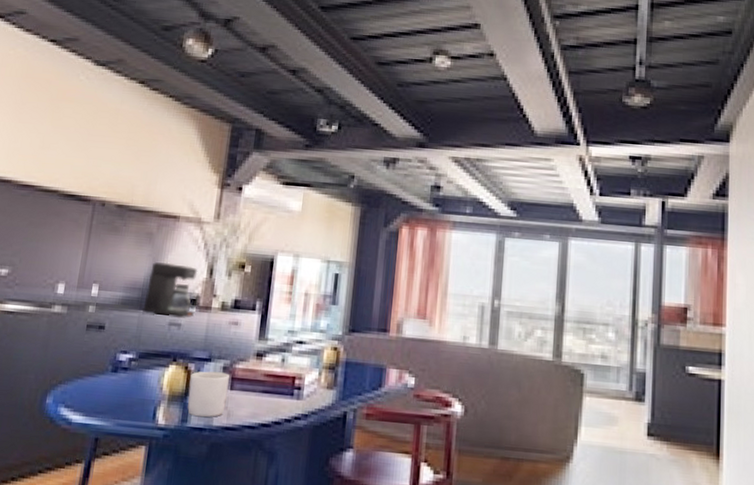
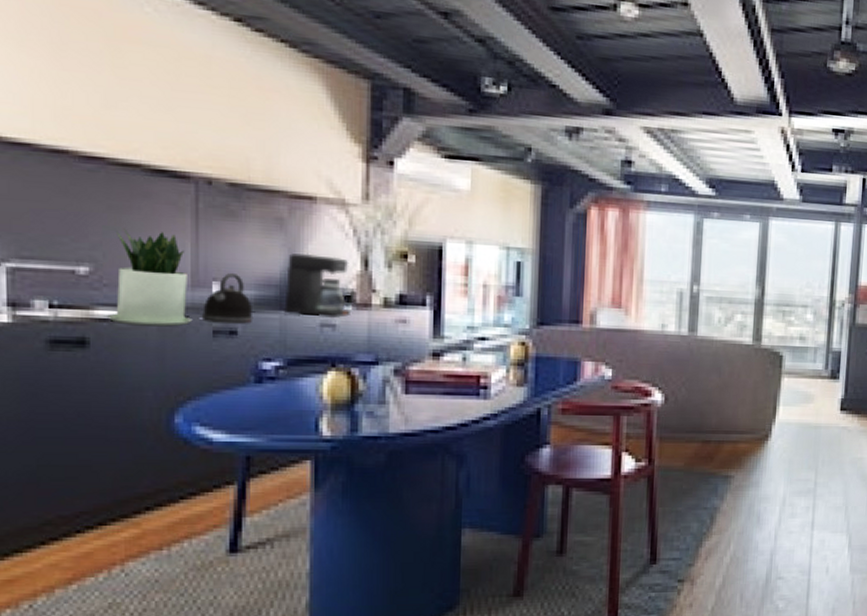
planter: none [13,240,76,321] -> present [107,228,193,327]
kettle: none [80,277,119,321] -> present [201,273,254,325]
mug: present [187,371,230,418] -> none [355,375,404,425]

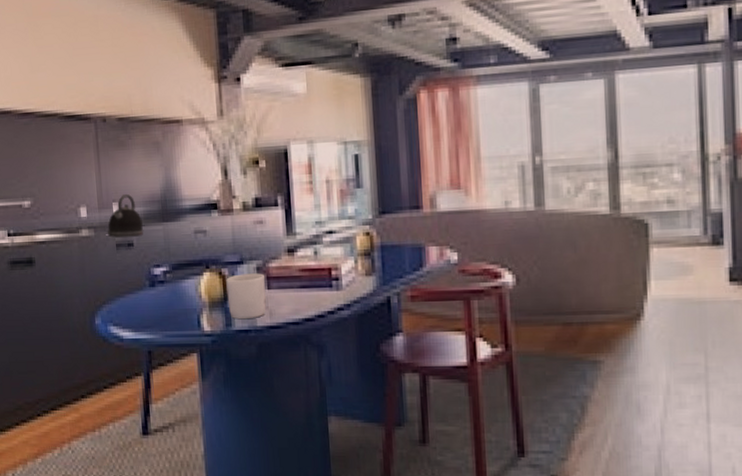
planter: present [107,228,193,327] -> none [45,166,101,245]
coffee maker: present [283,253,355,319] -> none [164,169,219,226]
mug: none [355,375,404,425] -> present [226,273,266,320]

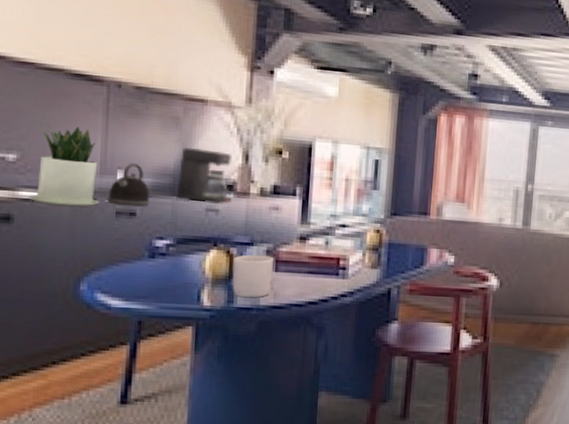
planter: none [45,166,101,245] -> present [29,123,99,208]
coffee maker: none [164,169,219,226] -> present [175,147,237,205]

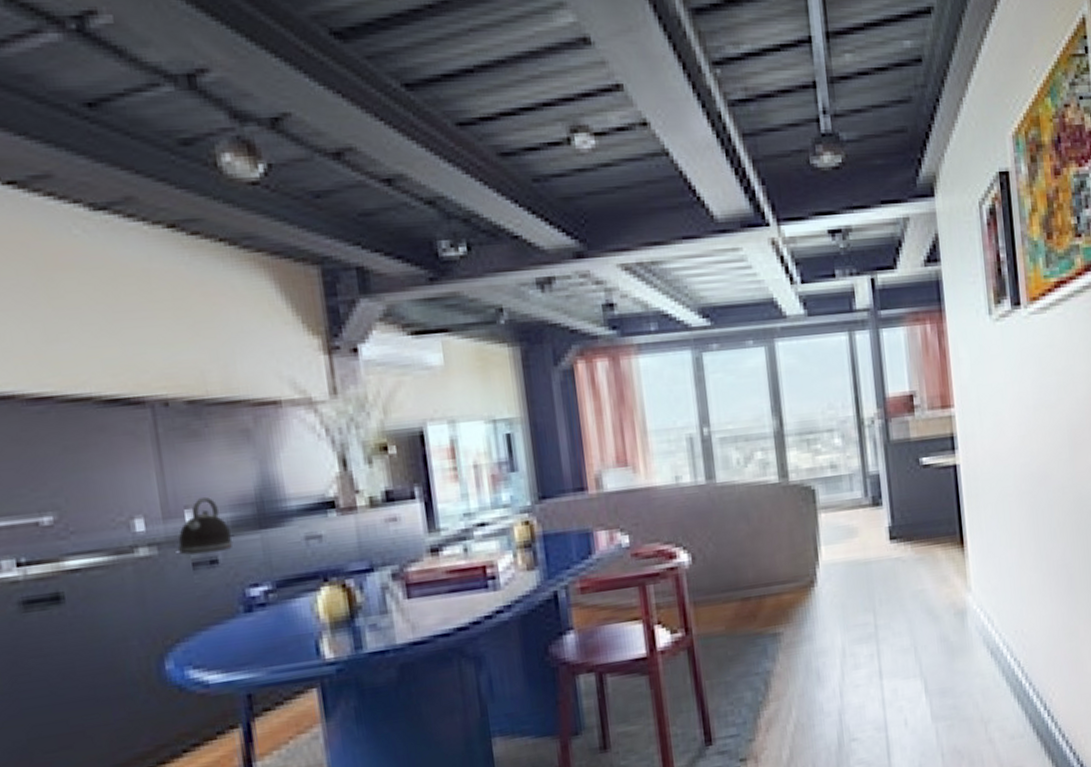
planter: present [29,123,99,208] -> none [76,466,169,573]
coffee maker: present [175,147,237,205] -> none [260,461,338,532]
mug: present [232,255,274,298] -> none [352,580,407,640]

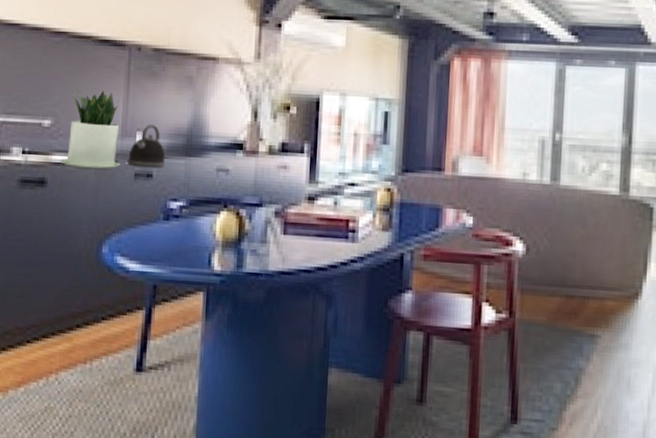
planter: none [76,466,169,573] -> present [61,88,120,170]

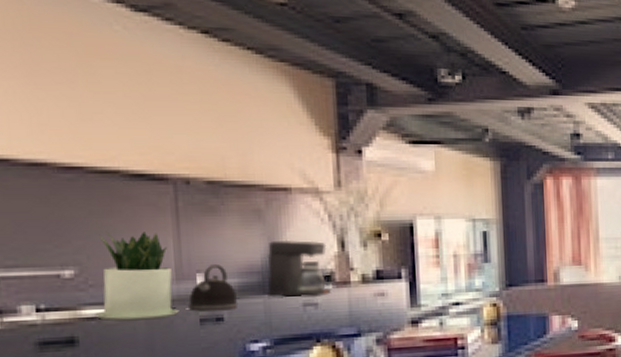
coffee maker: none [188,106,246,165] -> present [266,240,334,298]

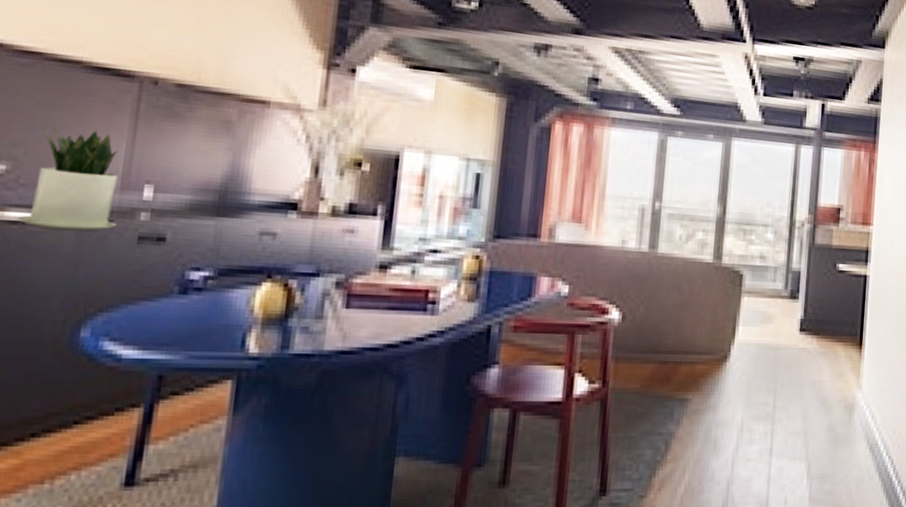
kettle: present [187,264,239,313] -> none [127,176,186,231]
coffee maker: present [266,240,334,298] -> none [219,158,302,227]

